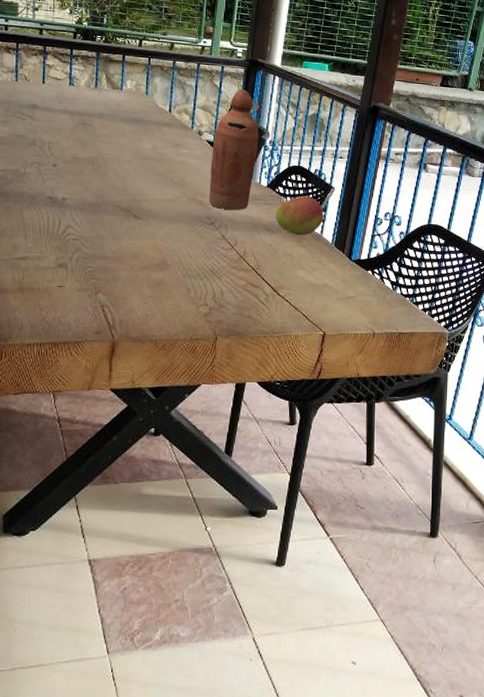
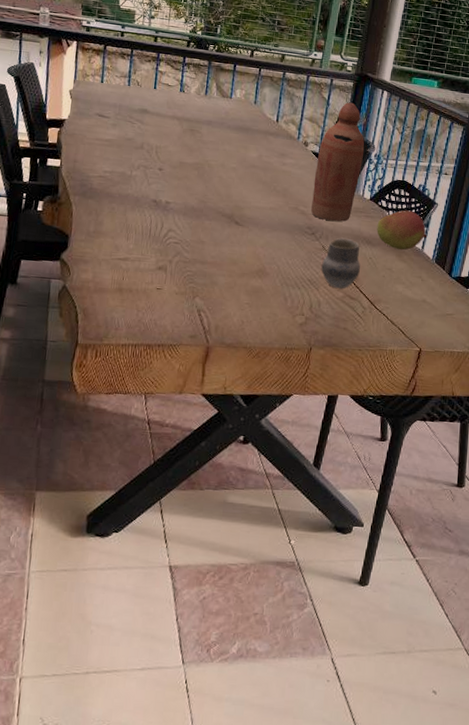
cup: none [221,226,261,278] -> present [320,237,360,289]

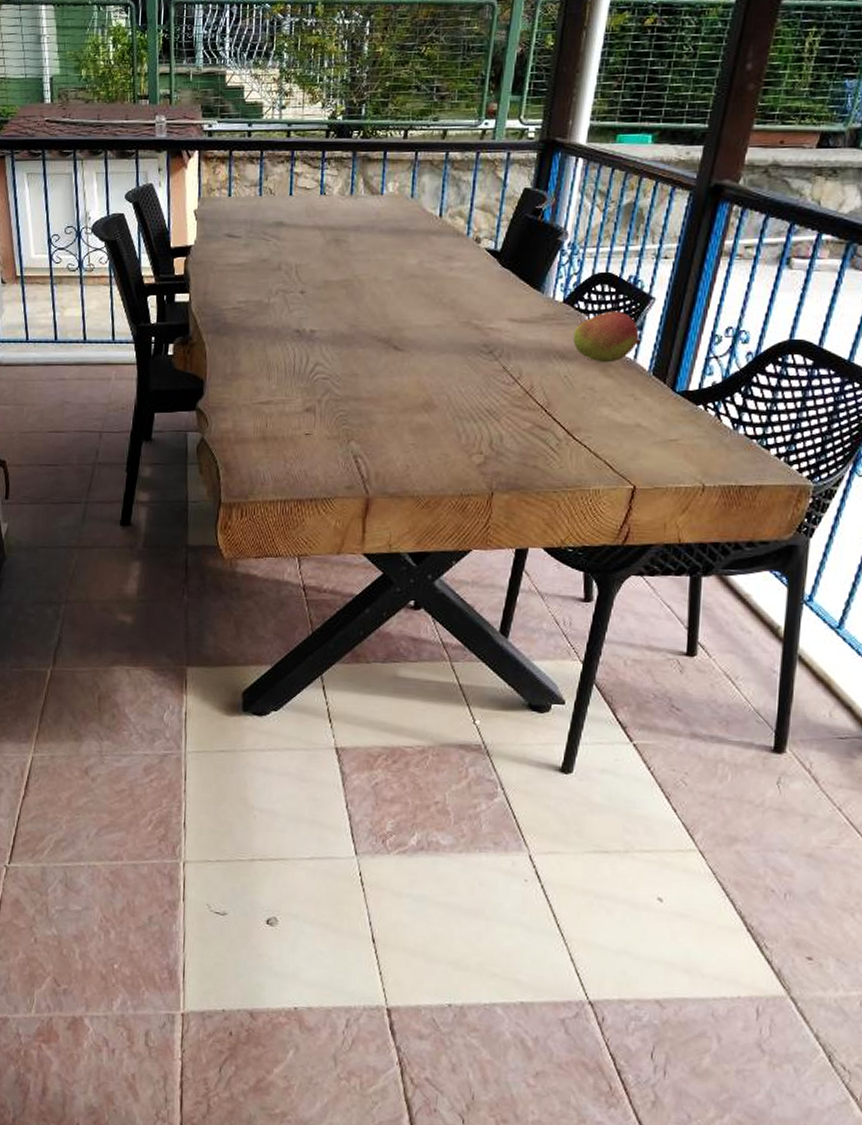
bottle: present [311,102,365,222] -> none [487,179,555,334]
cup: present [320,237,360,289] -> none [501,354,553,418]

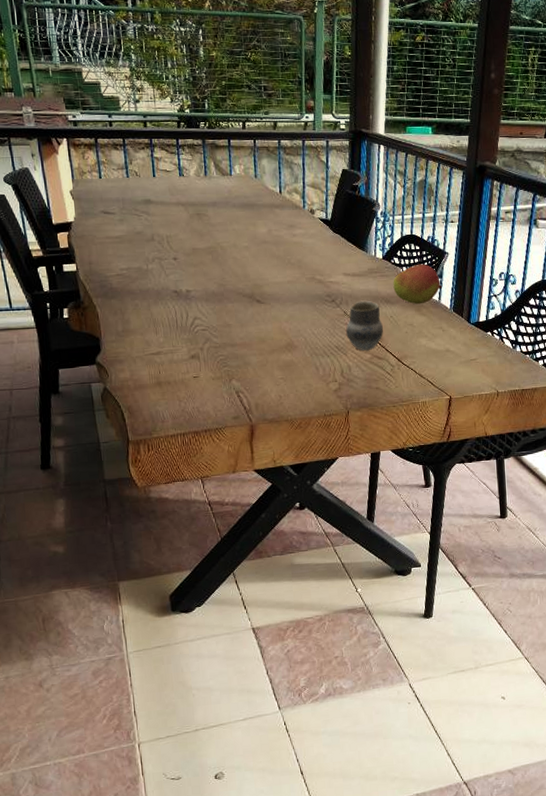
cup: none [501,354,553,418] -> present [345,300,383,351]

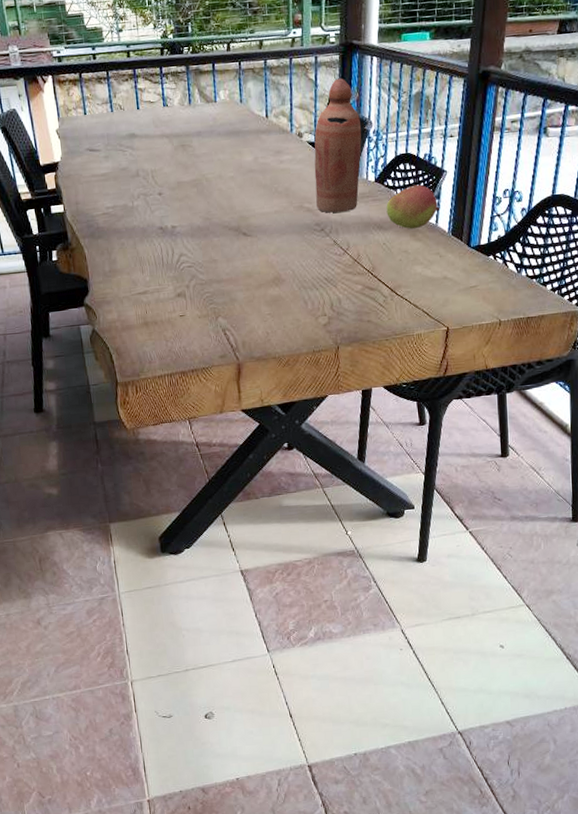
bottle: none [325,162,370,285] -> present [314,78,362,213]
cup: present [345,300,383,351] -> none [335,227,376,282]

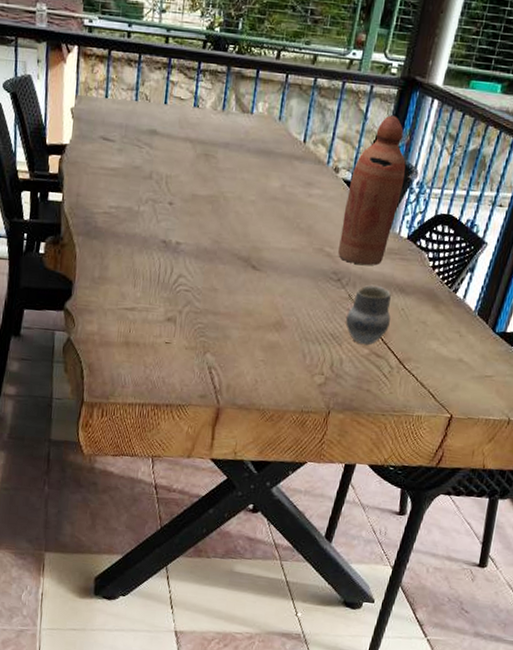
cup: none [335,227,376,282] -> present [345,284,391,346]
fruit: present [386,184,440,229] -> none [412,251,472,300]

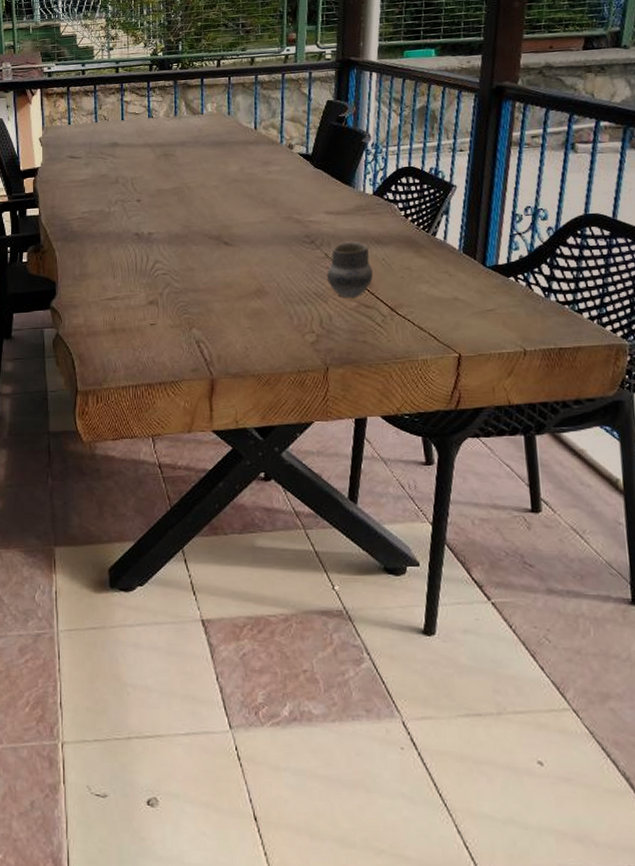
bottle: present [338,115,406,266] -> none [305,92,359,225]

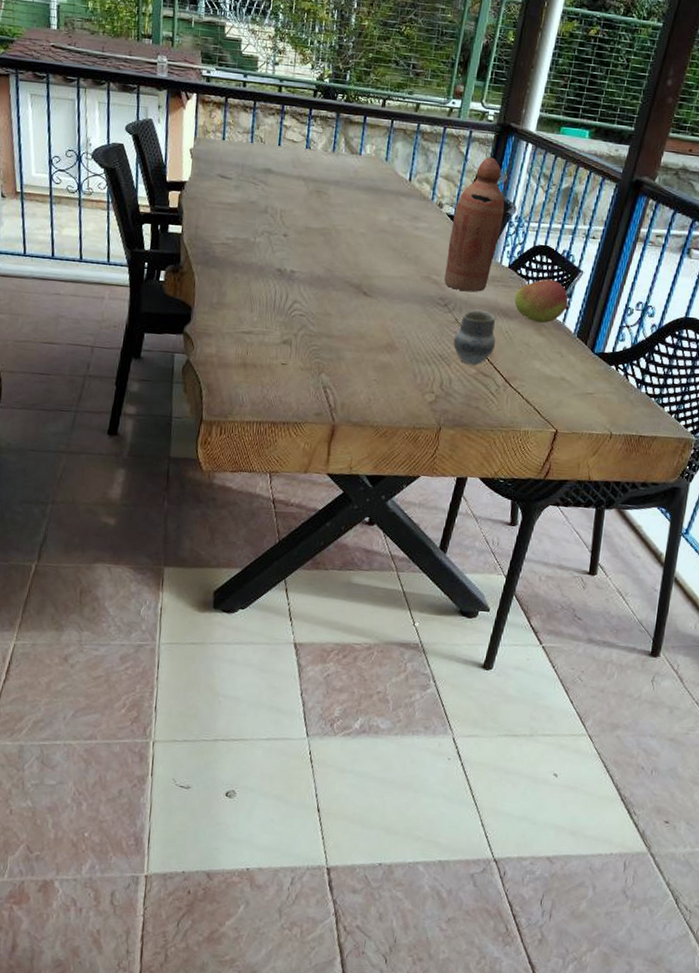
bottle: none [305,92,359,225] -> present [444,157,505,292]
fruit: none [386,198,449,245] -> present [514,278,570,324]

